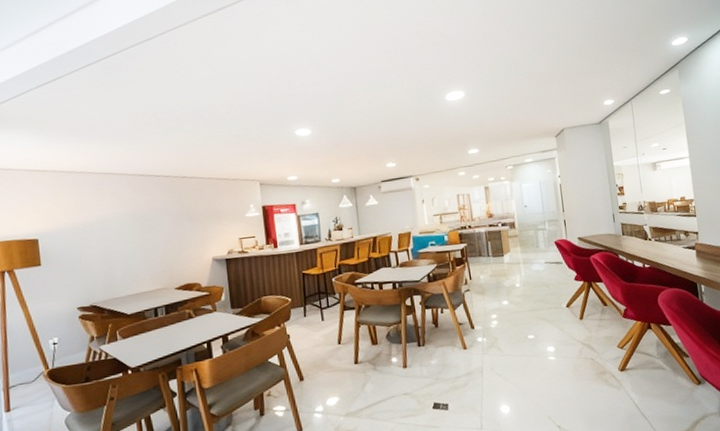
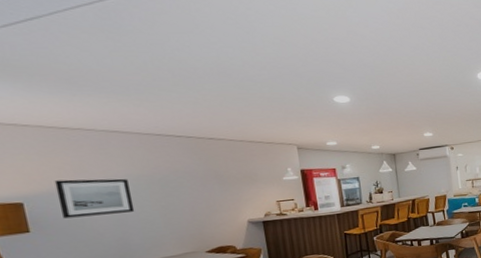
wall art: none [61,216,120,254] -> present [54,178,135,219]

